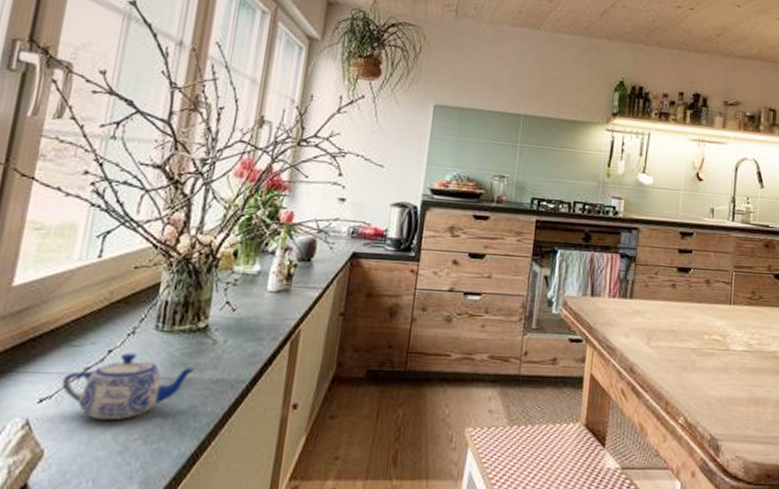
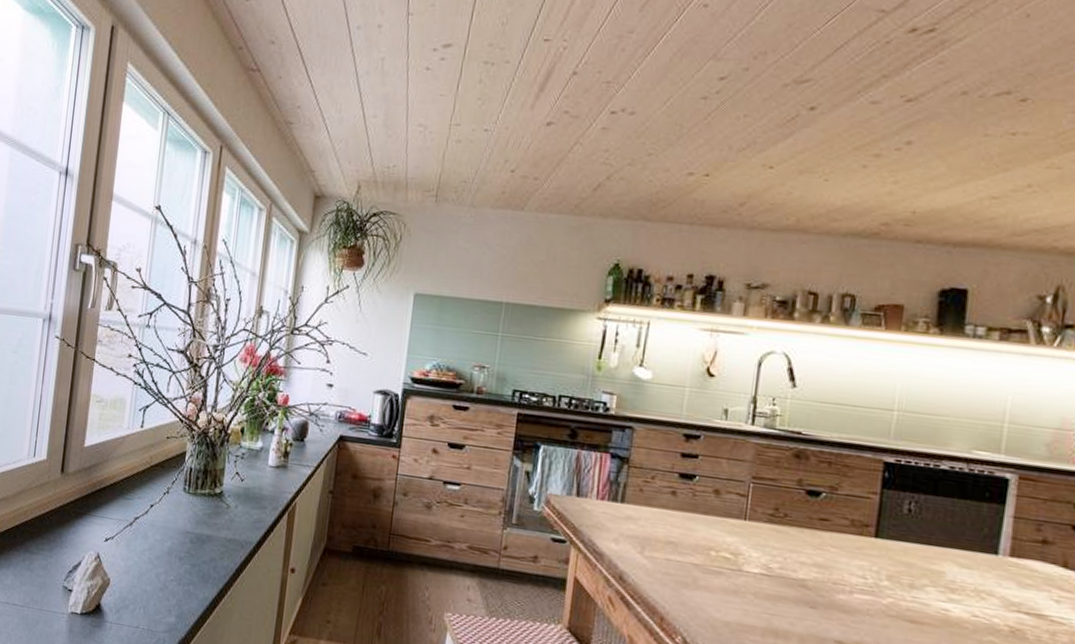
teapot: present [61,352,198,421] -> none [120,508,216,563]

